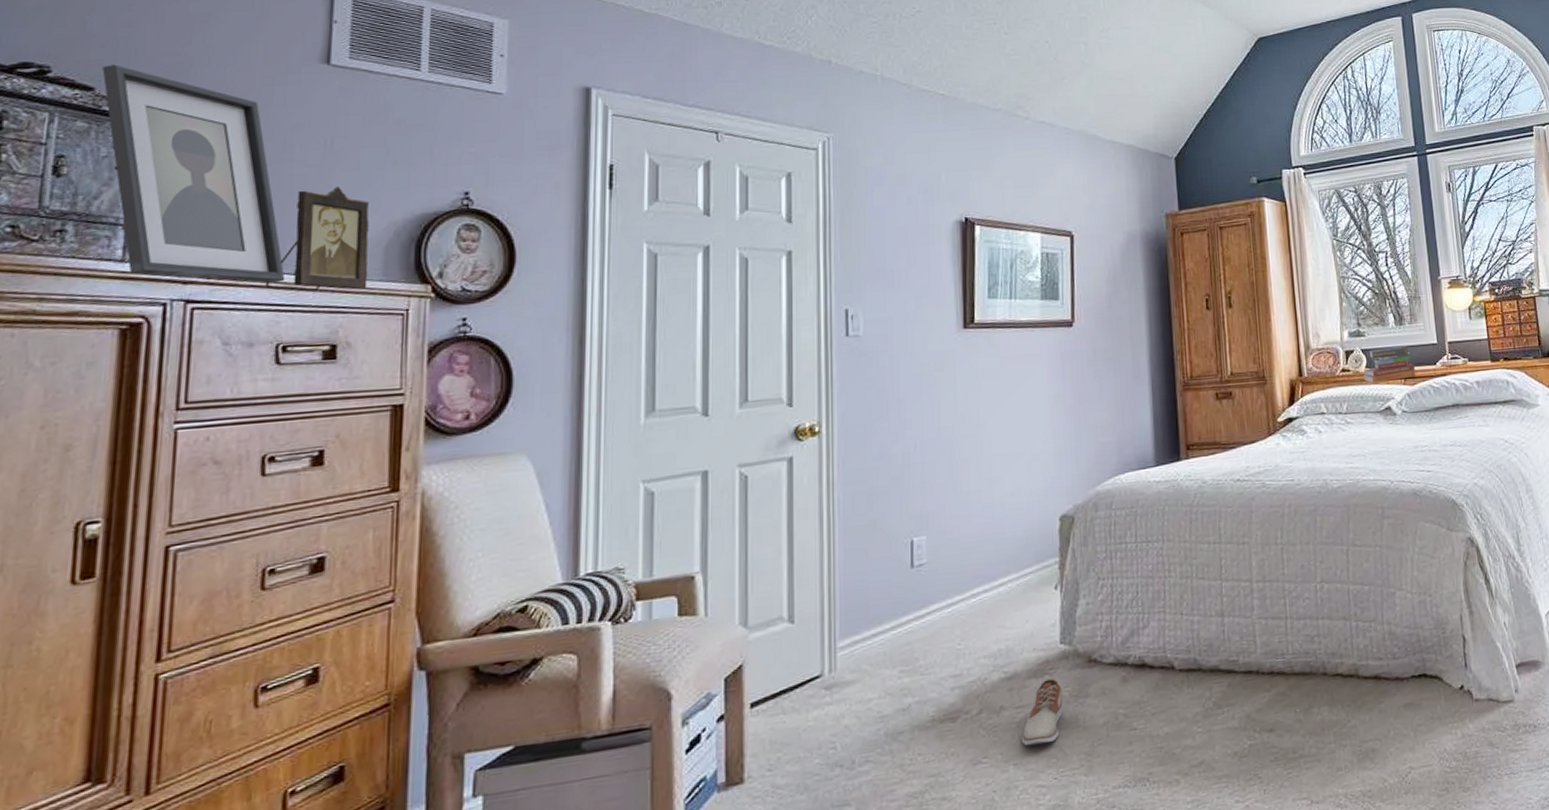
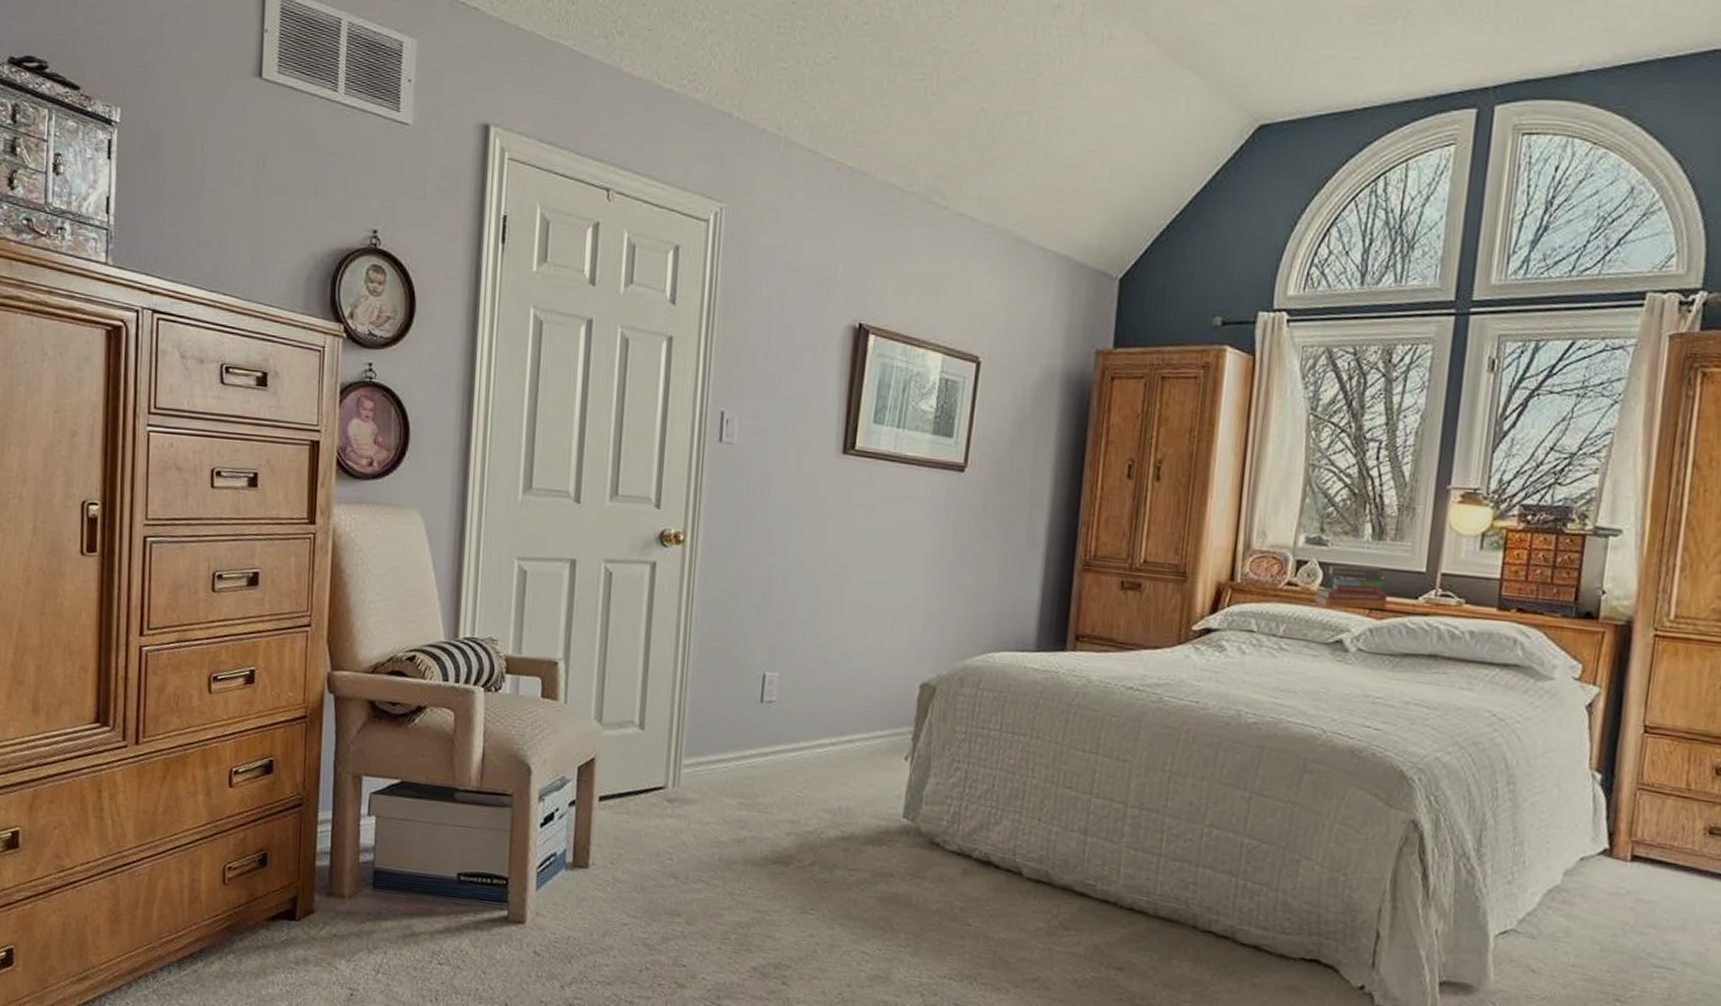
picture frame: present [102,64,285,283] -> none [85,64,227,303]
photo frame: present [265,187,369,292] -> none [212,211,294,321]
shoe: present [1021,678,1063,746] -> none [850,849,899,914]

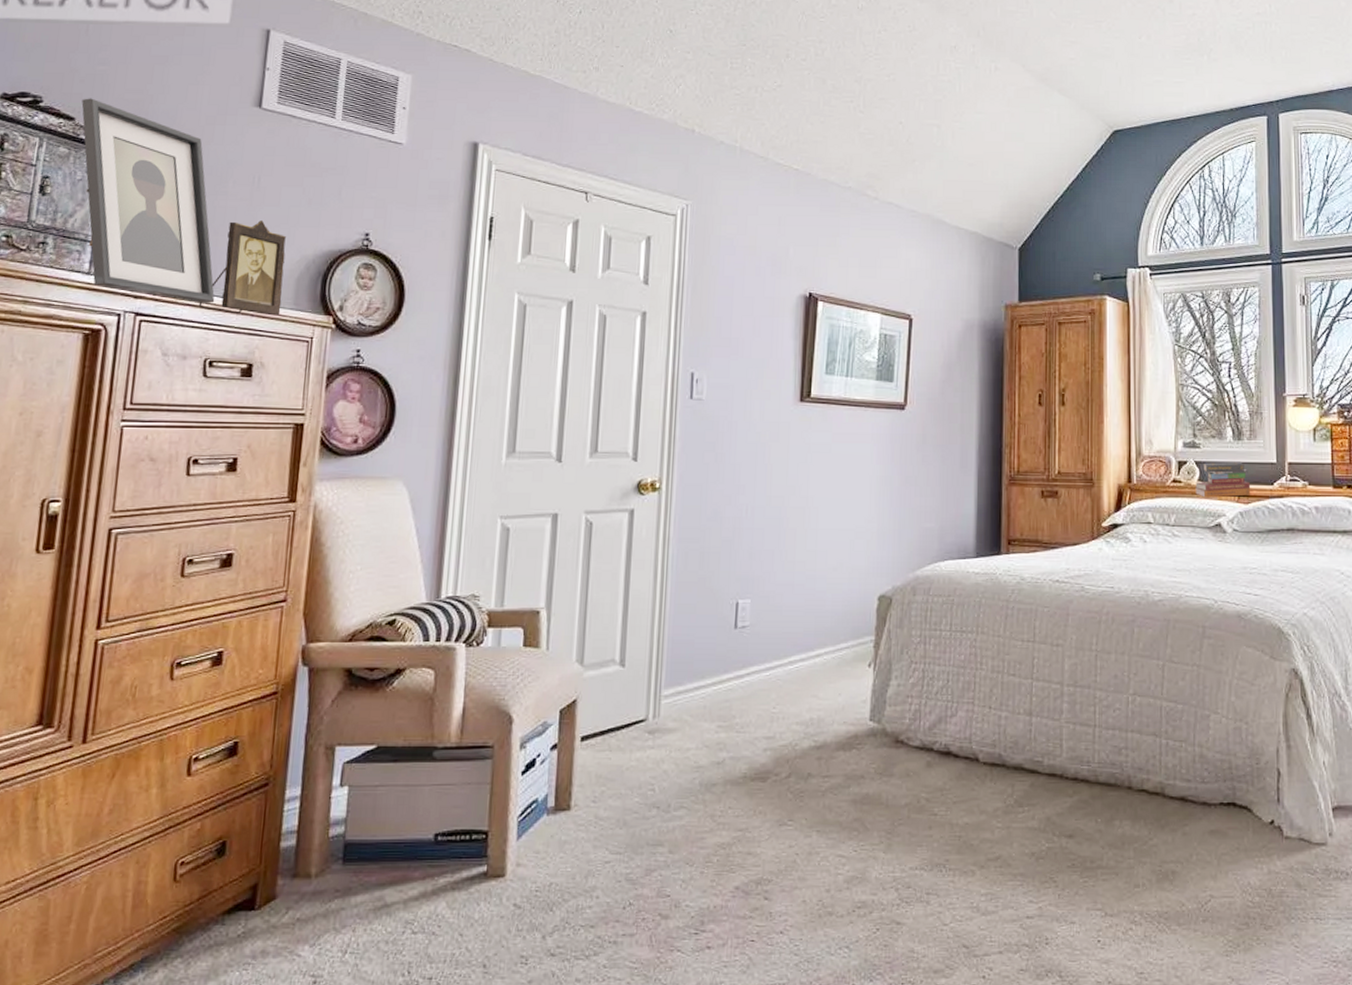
picture frame: none [85,64,227,303] -> present [81,98,215,303]
photo frame: none [212,211,294,321] -> present [198,221,286,316]

